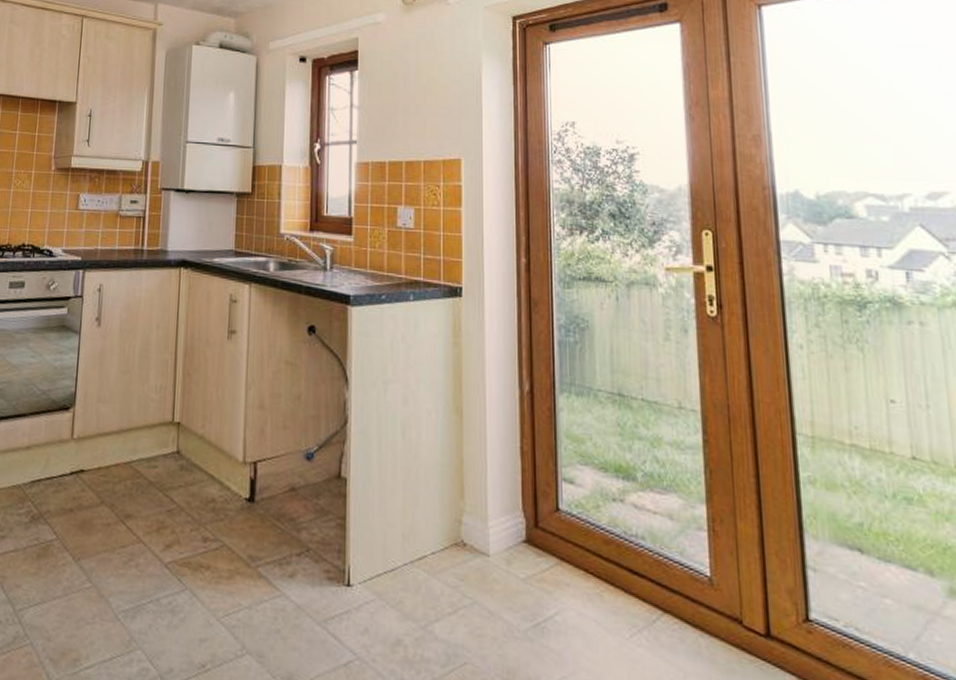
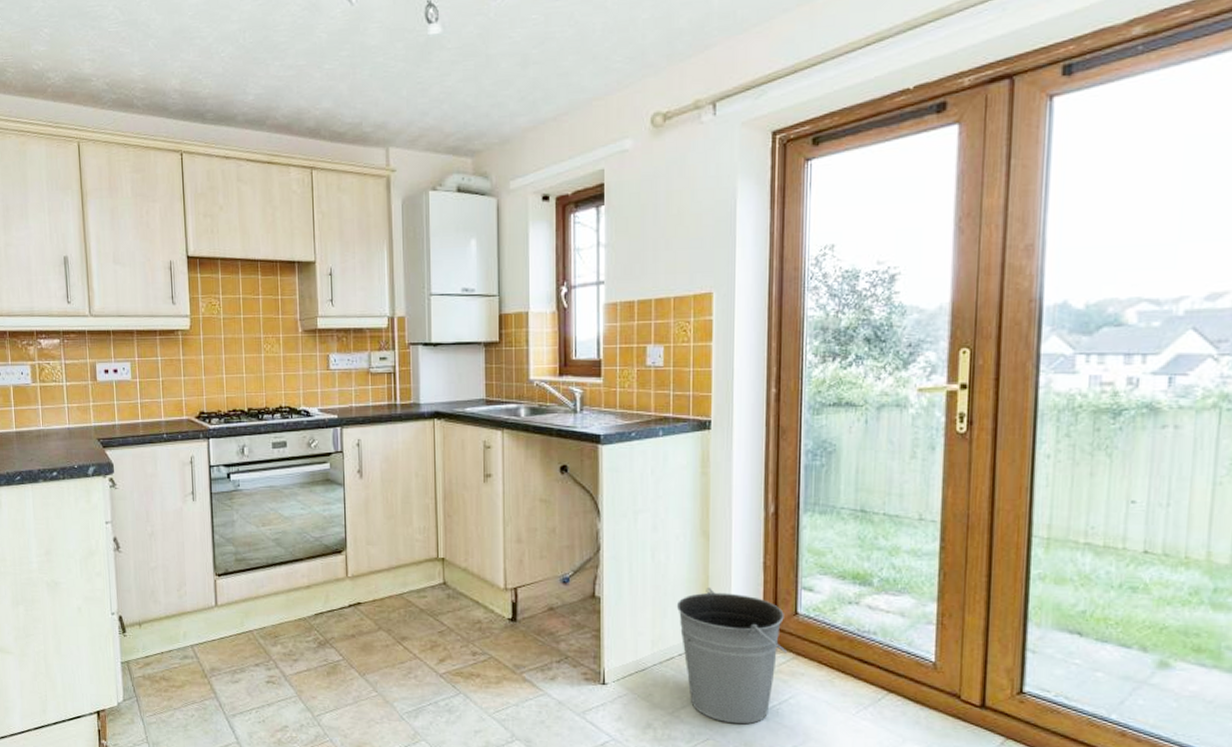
bucket: none [428,473,549,646] -> present [676,588,786,724]

